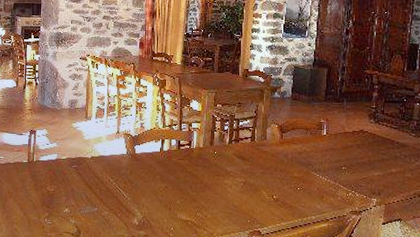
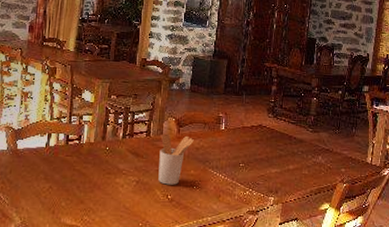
utensil holder: none [264,139,296,186] -> present [158,133,194,185]

